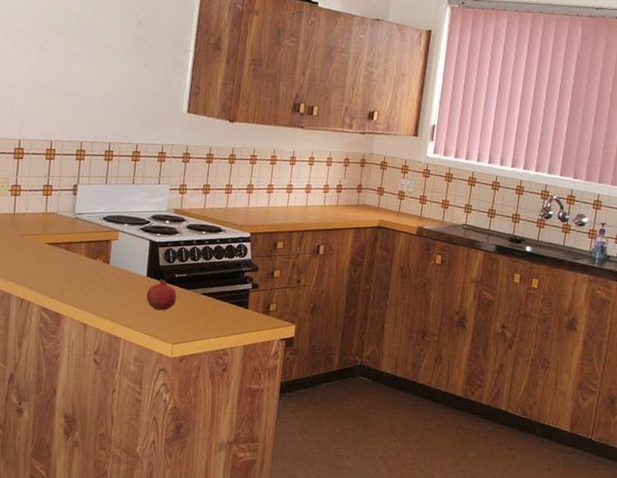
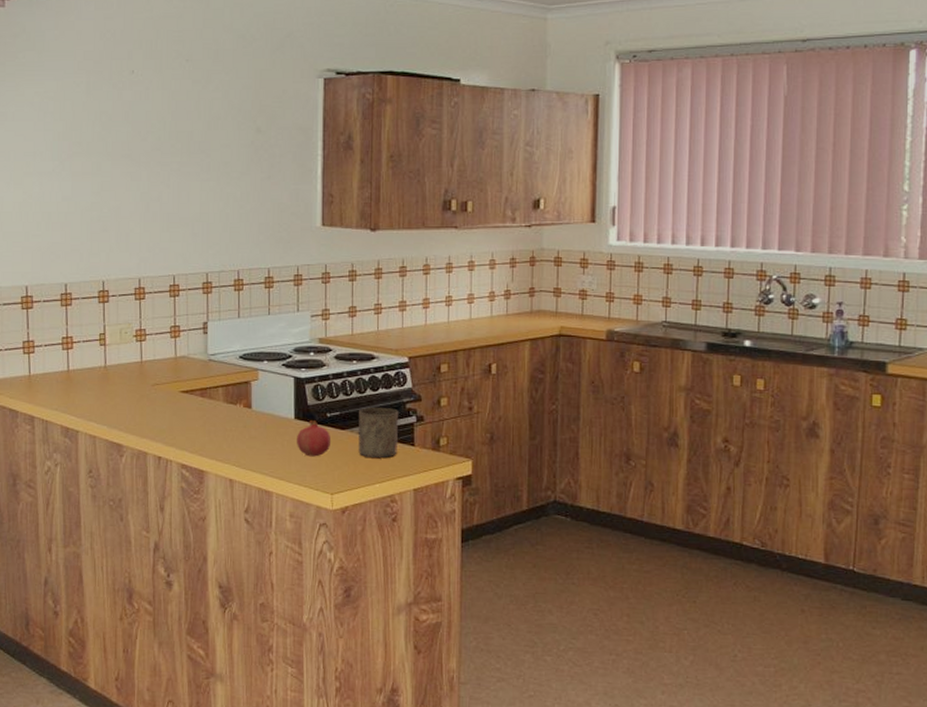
cup: none [199,272,238,317] -> present [358,408,399,458]

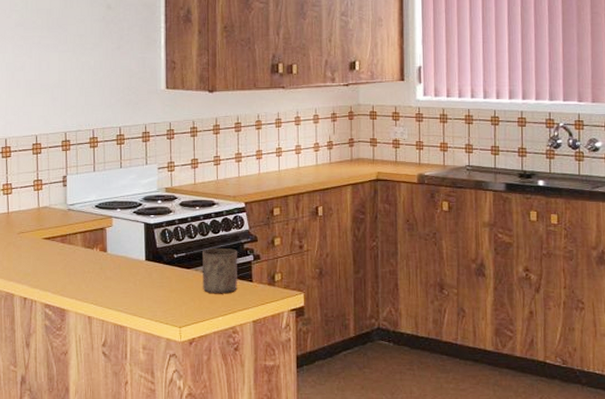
fruit: present [297,419,332,457] -> none [148,260,179,294]

